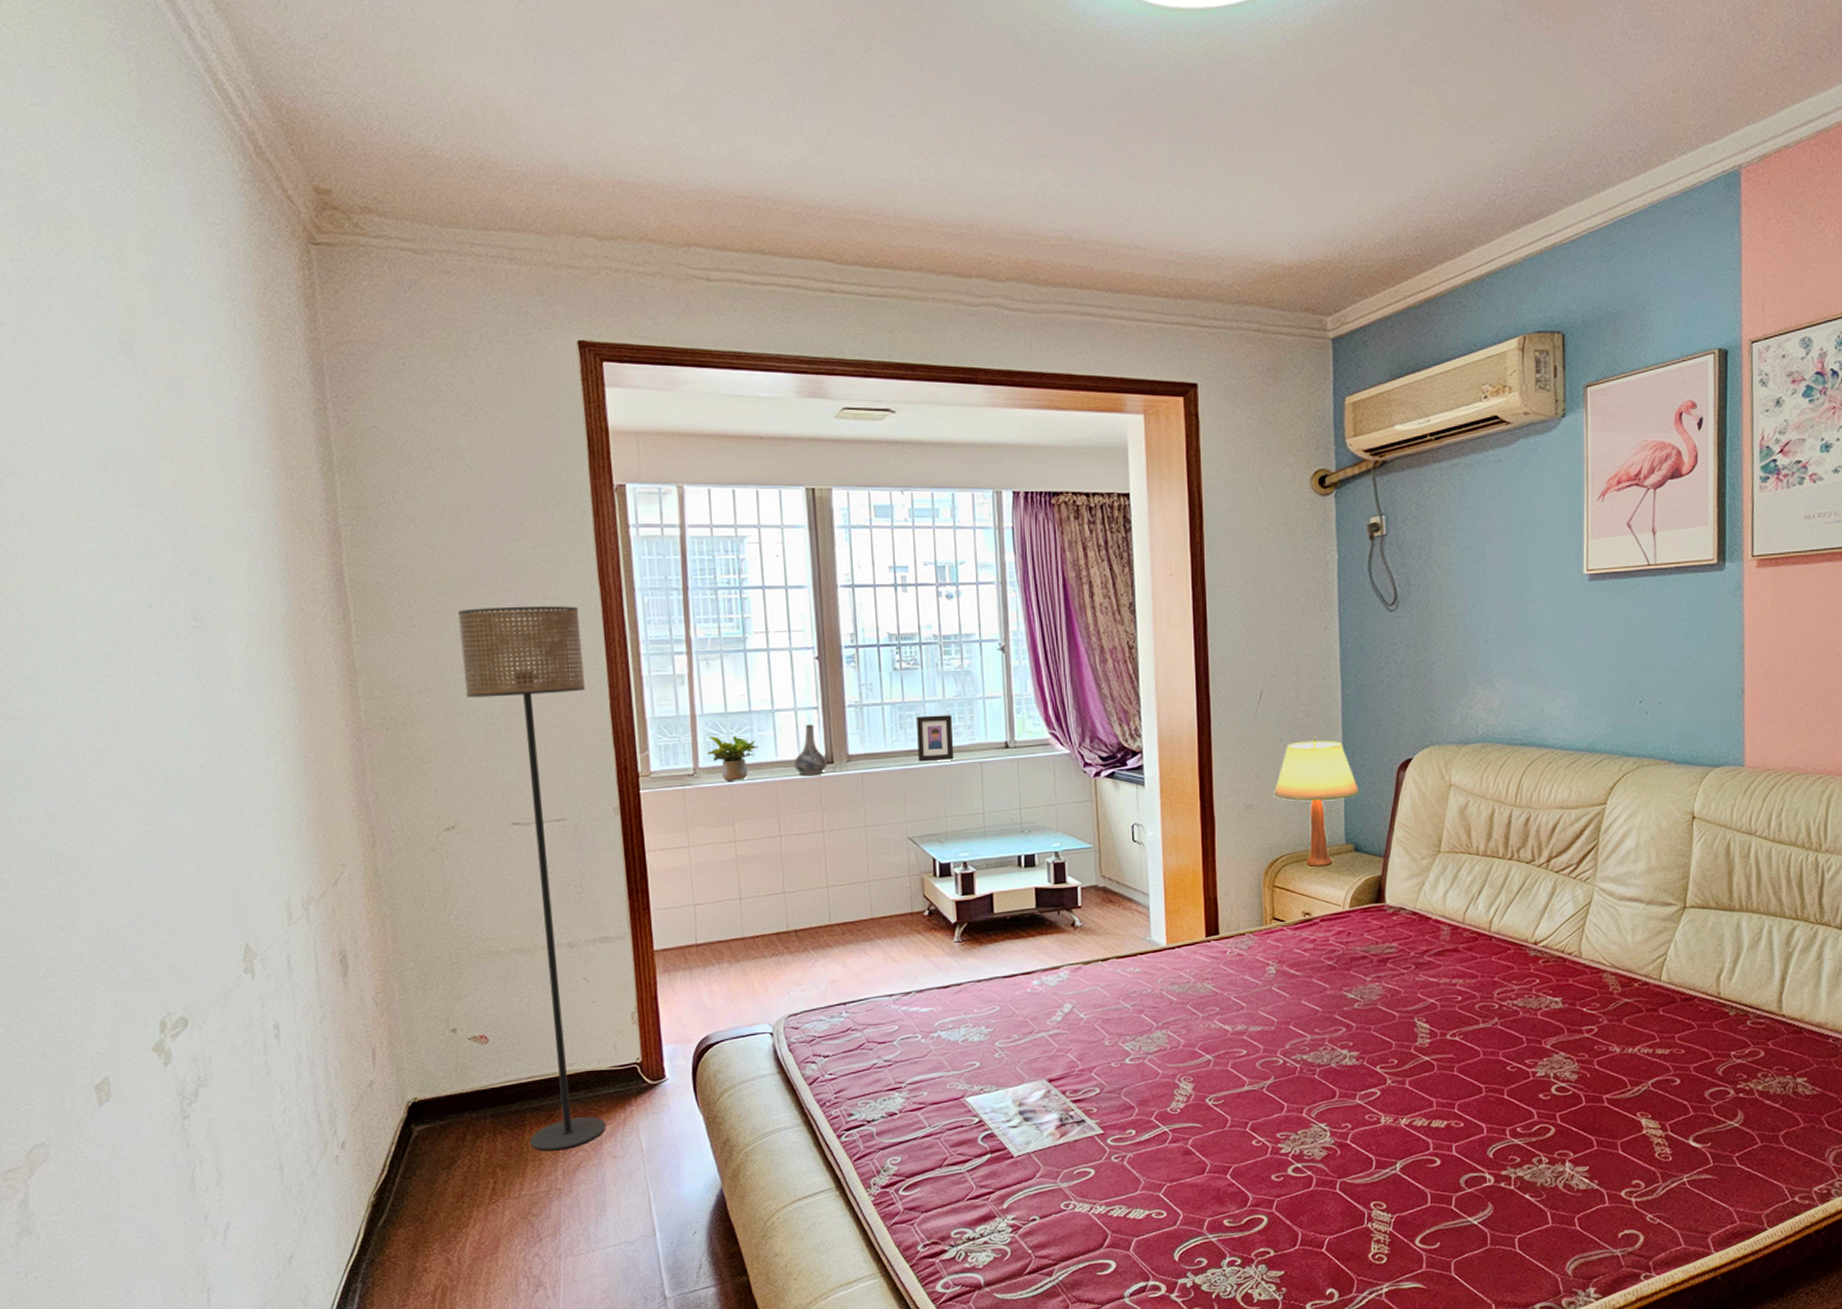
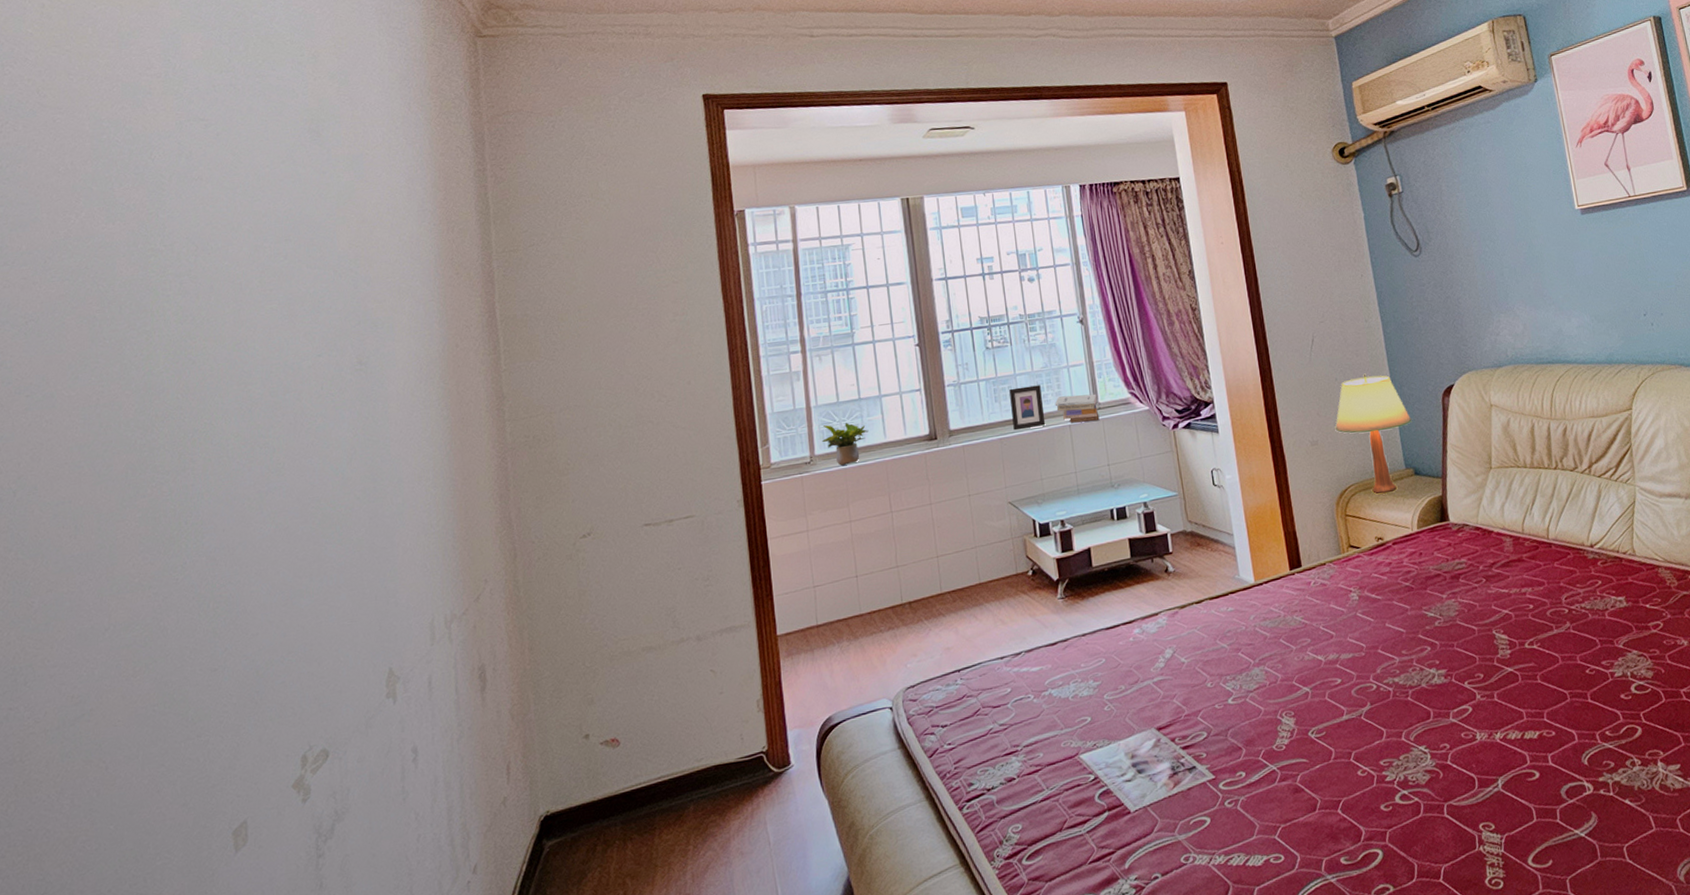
floor lamp: present [458,605,606,1151] -> none [597,319,734,855]
decorative vase: present [793,724,827,776] -> none [901,405,932,454]
books: none [966,730,1014,761] -> present [1054,393,1100,423]

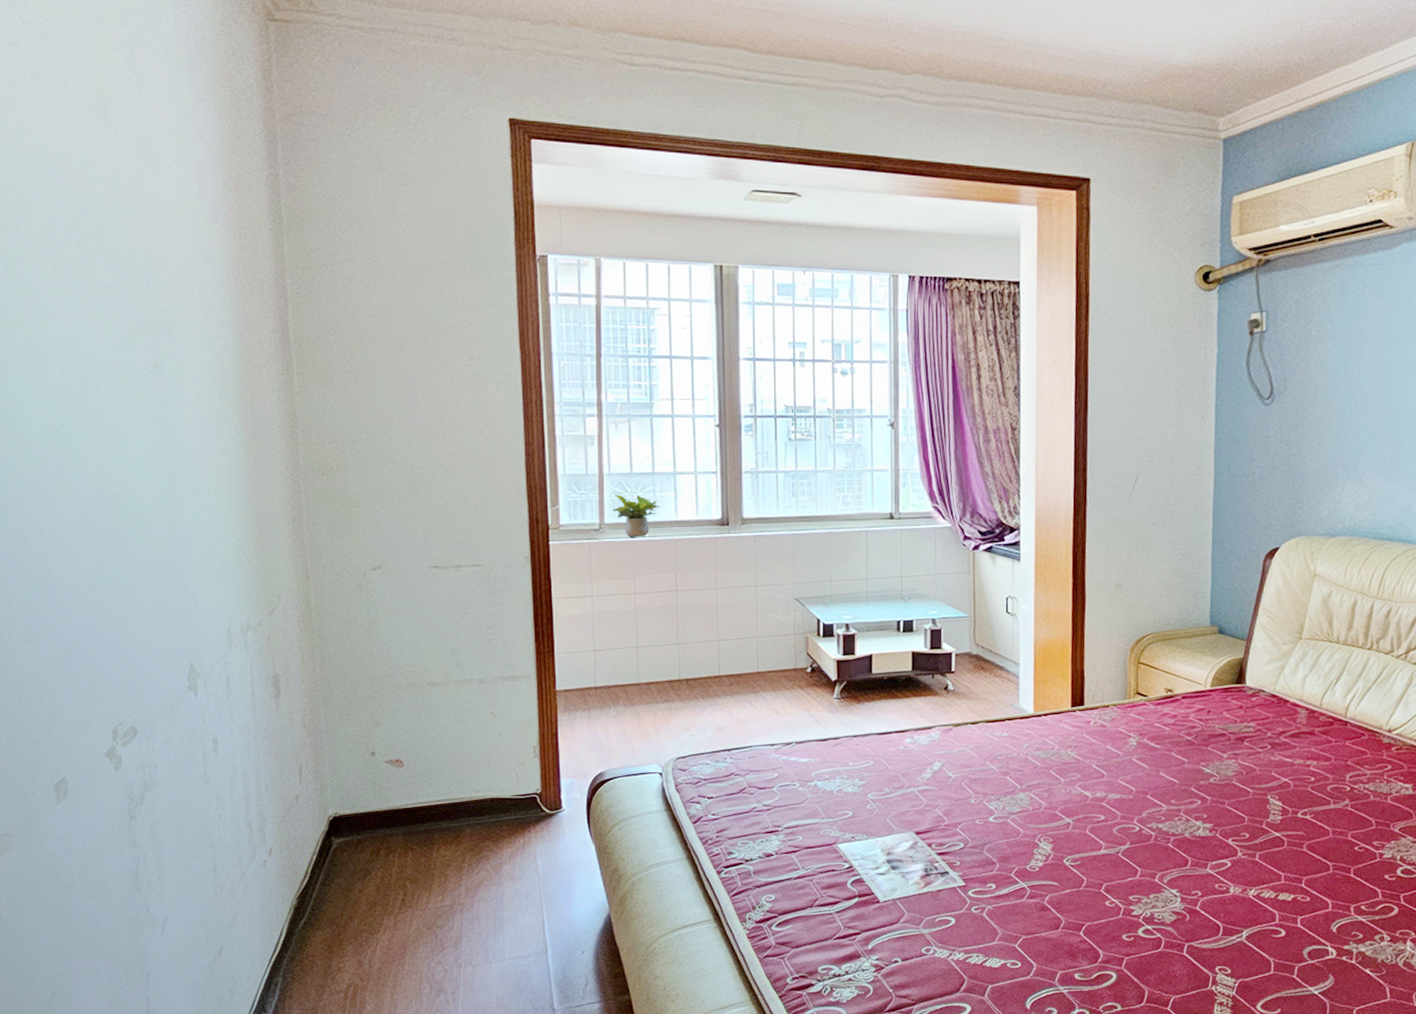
picture frame: present [1009,385,1046,431] -> none [808,484,842,528]
books: present [1054,393,1100,423] -> none [853,500,899,531]
table lamp: present [1335,375,1412,494] -> none [1143,523,1227,647]

